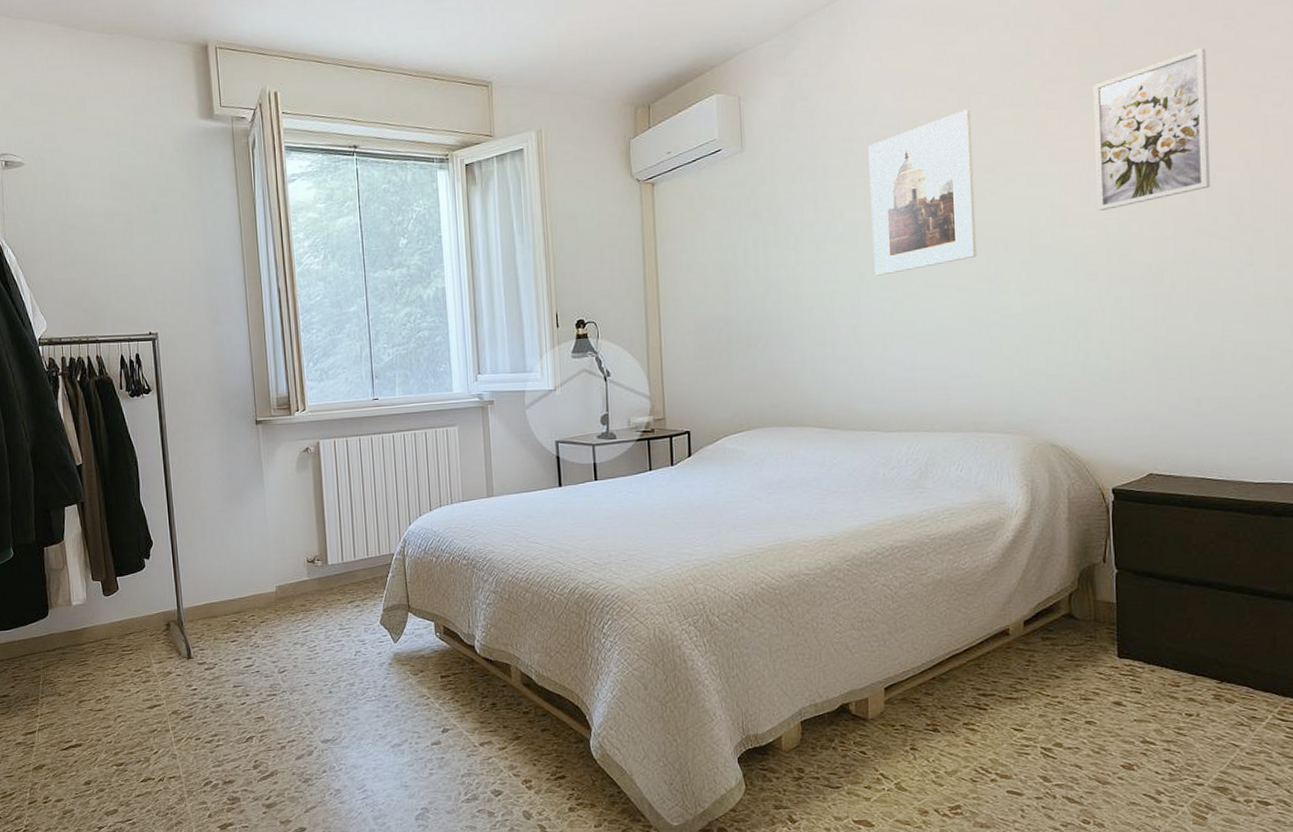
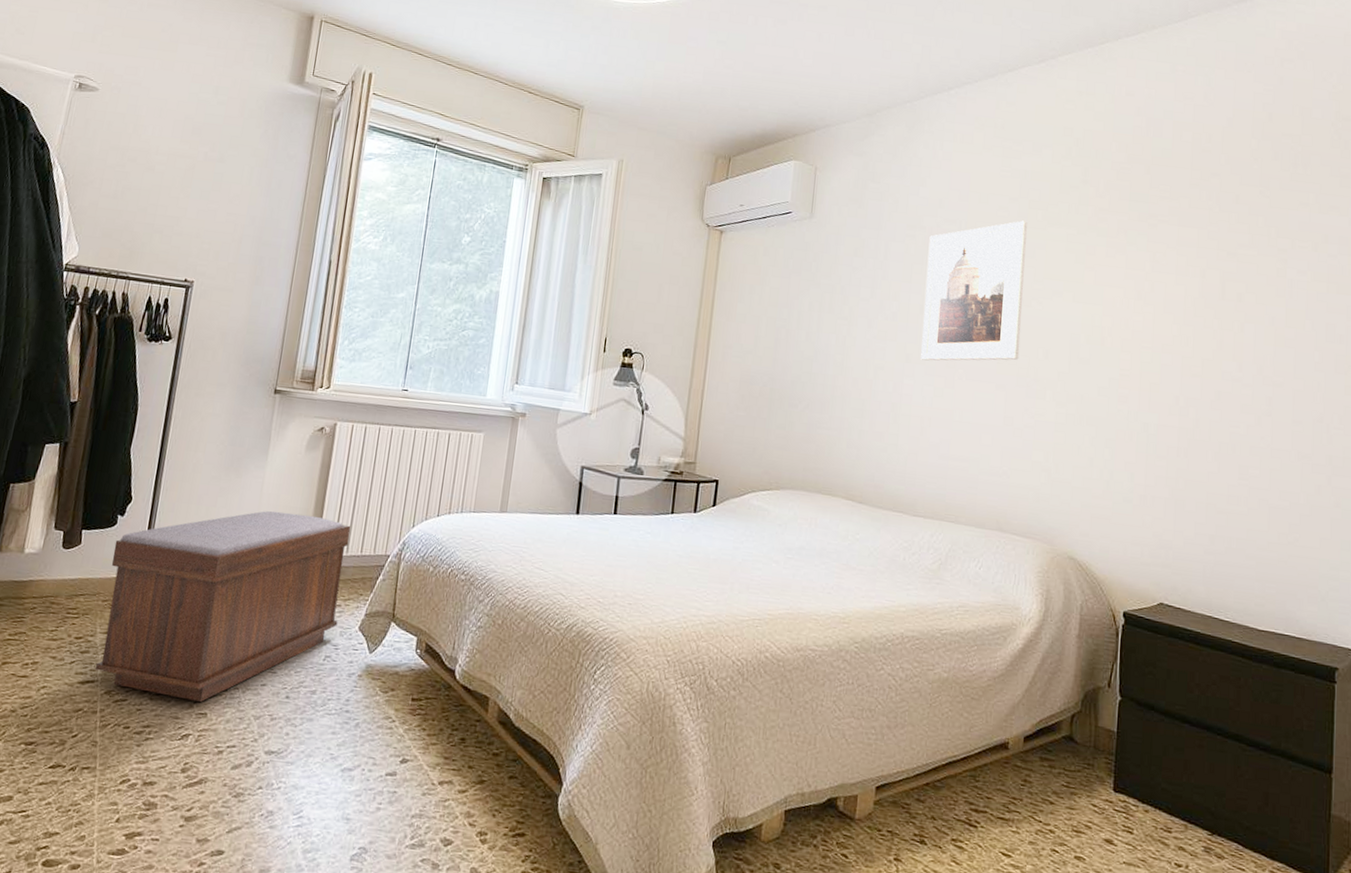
bench: none [148,530,360,708] -> present [95,511,351,702]
wall art: present [1093,48,1210,211] -> none [1134,208,1244,339]

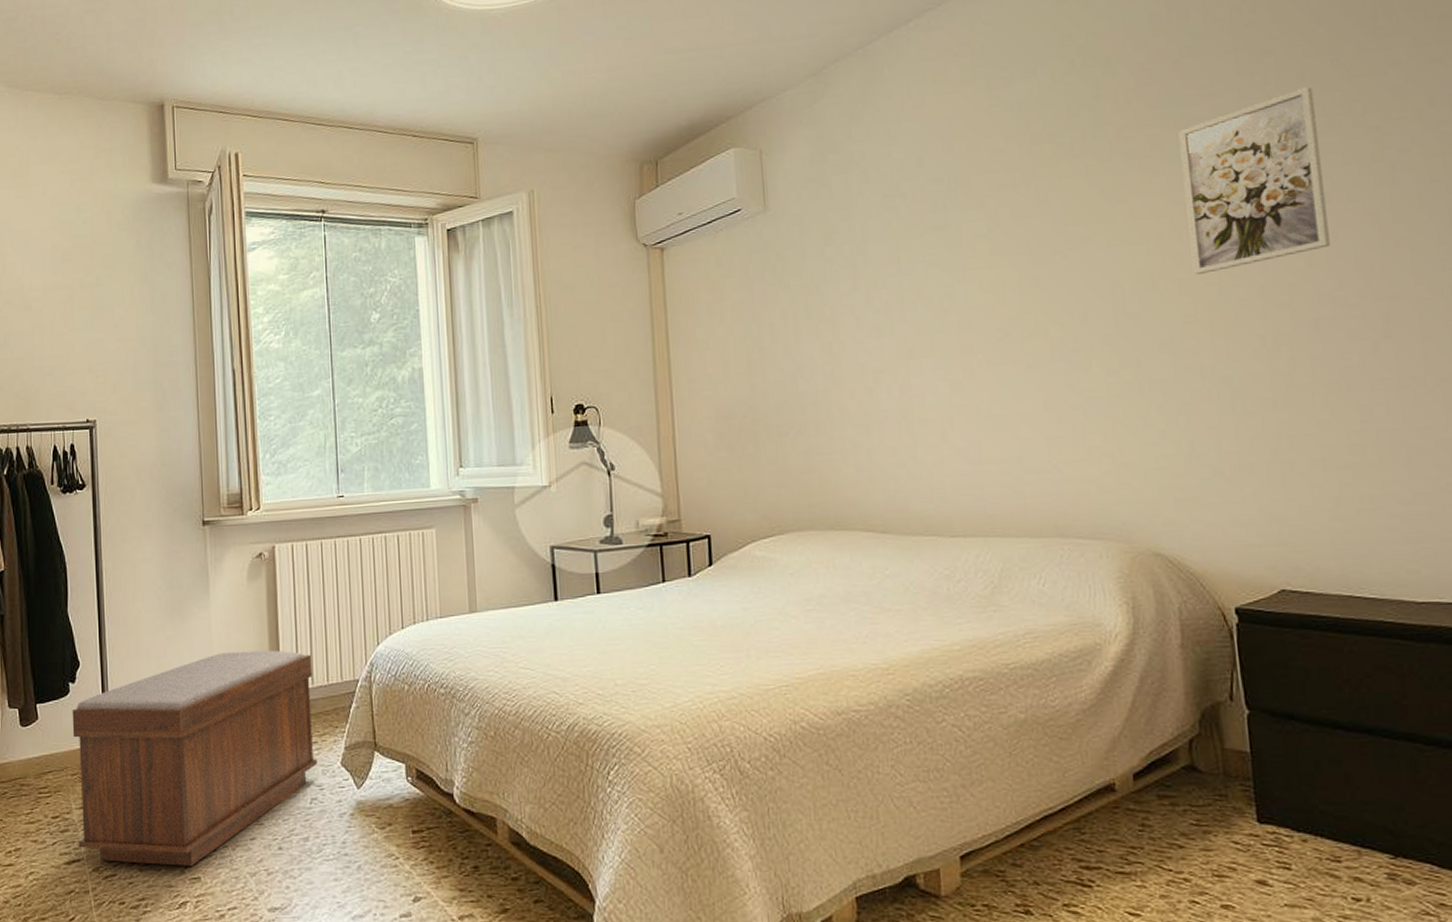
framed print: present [921,220,1027,361] -> none [913,160,1050,352]
wall art: none [1134,208,1244,339] -> present [1178,87,1330,274]

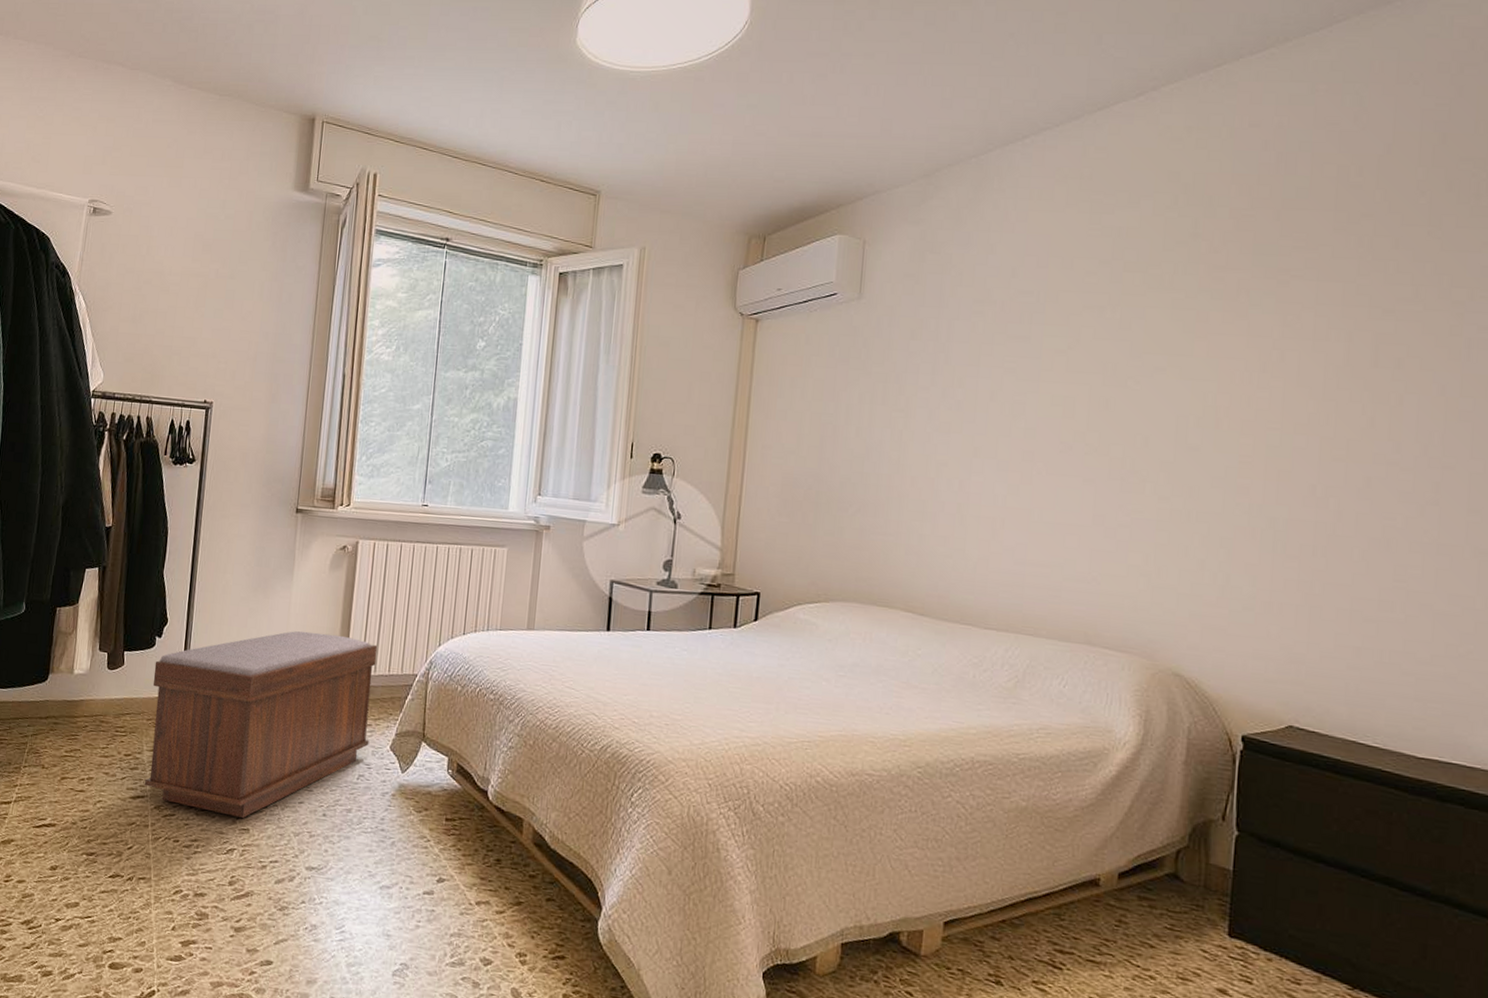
wall art: present [1178,87,1330,274] -> none [1258,254,1406,418]

